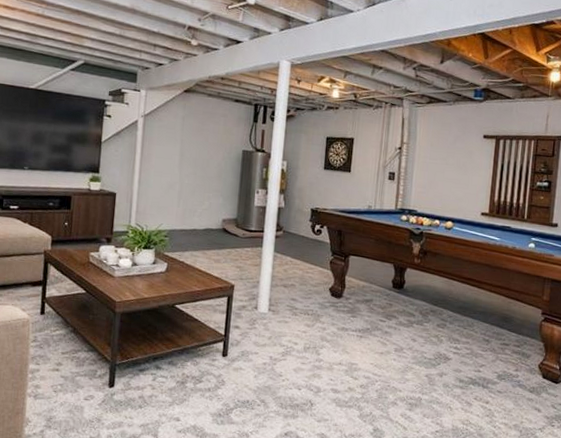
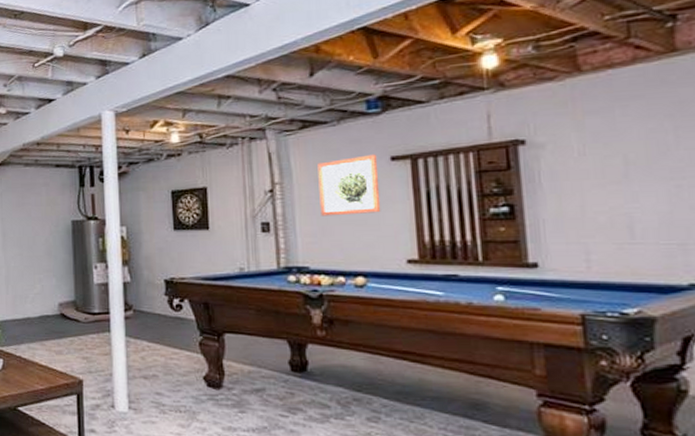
wall art: none [431,131,475,176] -> present [317,154,381,217]

